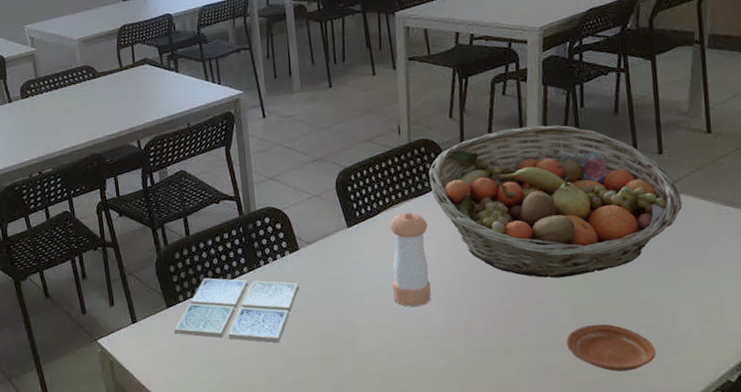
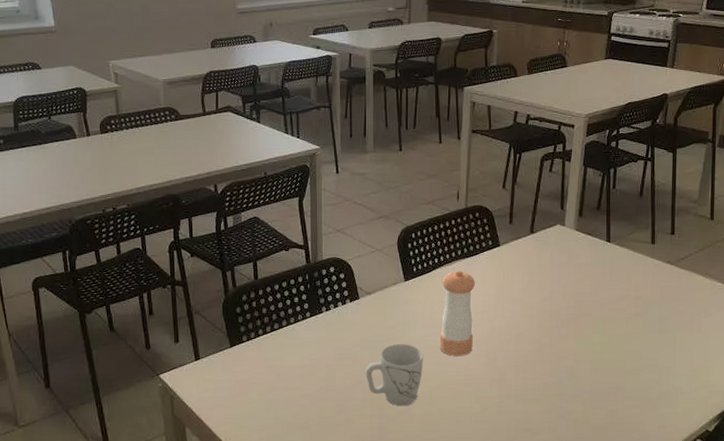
drink coaster: present [173,278,299,343] -> none [235,321,356,385]
mug: none [312,295,376,365] -> present [365,343,423,406]
fruit basket: present [429,125,683,278] -> none [481,201,686,337]
plate: present [566,324,656,372] -> none [582,378,653,420]

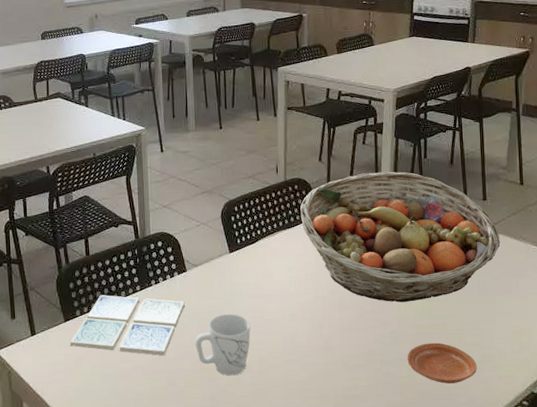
drink coaster: none [235,321,356,385] -> present [69,295,185,356]
pepper shaker: present [439,270,475,356] -> none [265,241,298,325]
fruit basket: none [481,201,686,337] -> present [300,171,501,303]
plate: none [582,378,653,420] -> present [407,342,477,384]

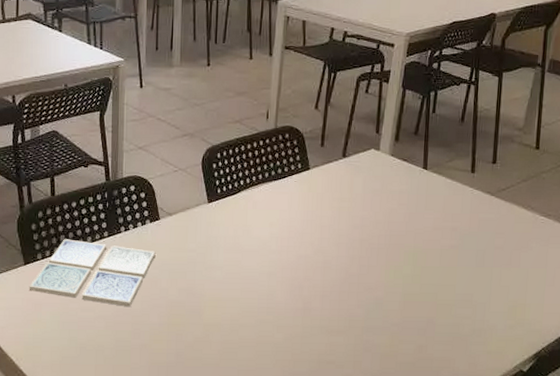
mug: present [195,313,251,376] -> none [163,267,225,333]
fruit basket: present [300,171,501,303] -> none [289,125,507,268]
plate: present [407,342,477,384] -> none [390,312,465,356]

